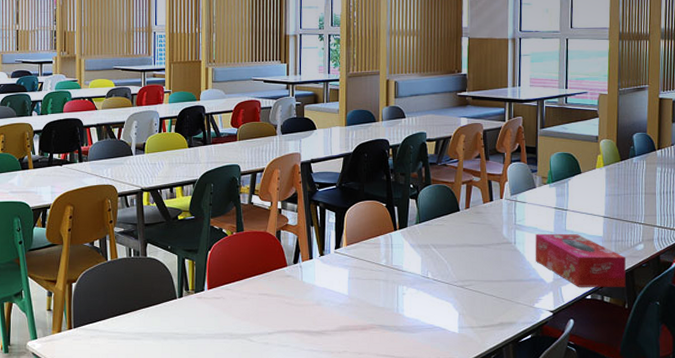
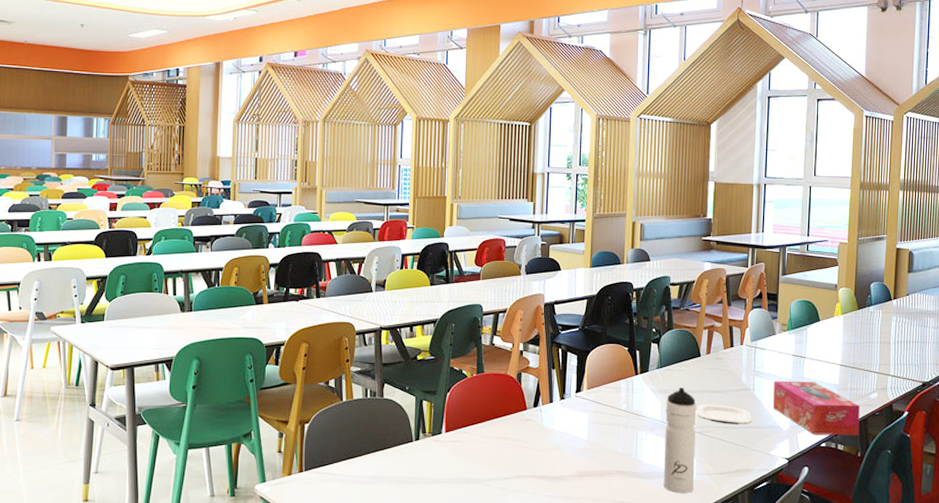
water bottle: none [425,242,458,347] -> present [663,388,697,494]
plate: none [457,258,515,278] -> present [697,404,752,424]

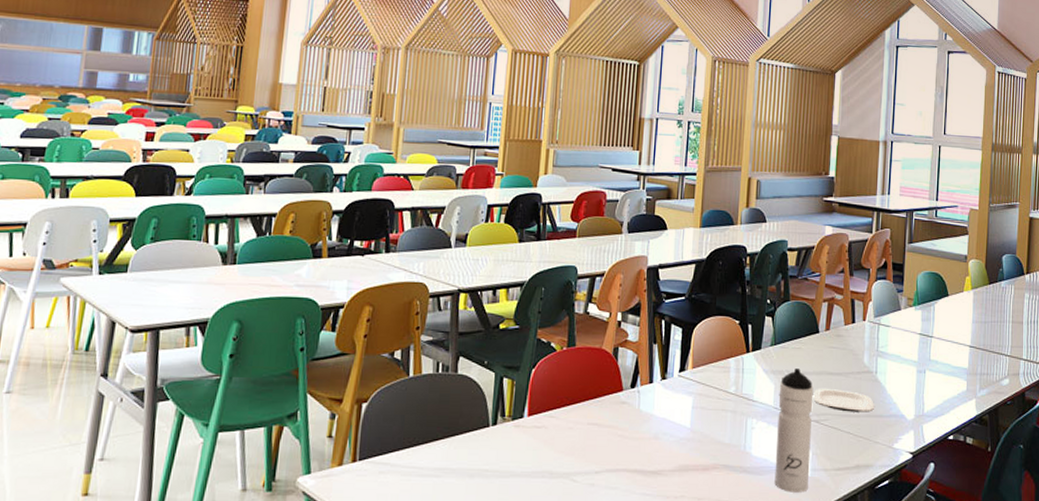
tissue box: present [772,380,860,436] -> none [896,362,990,428]

